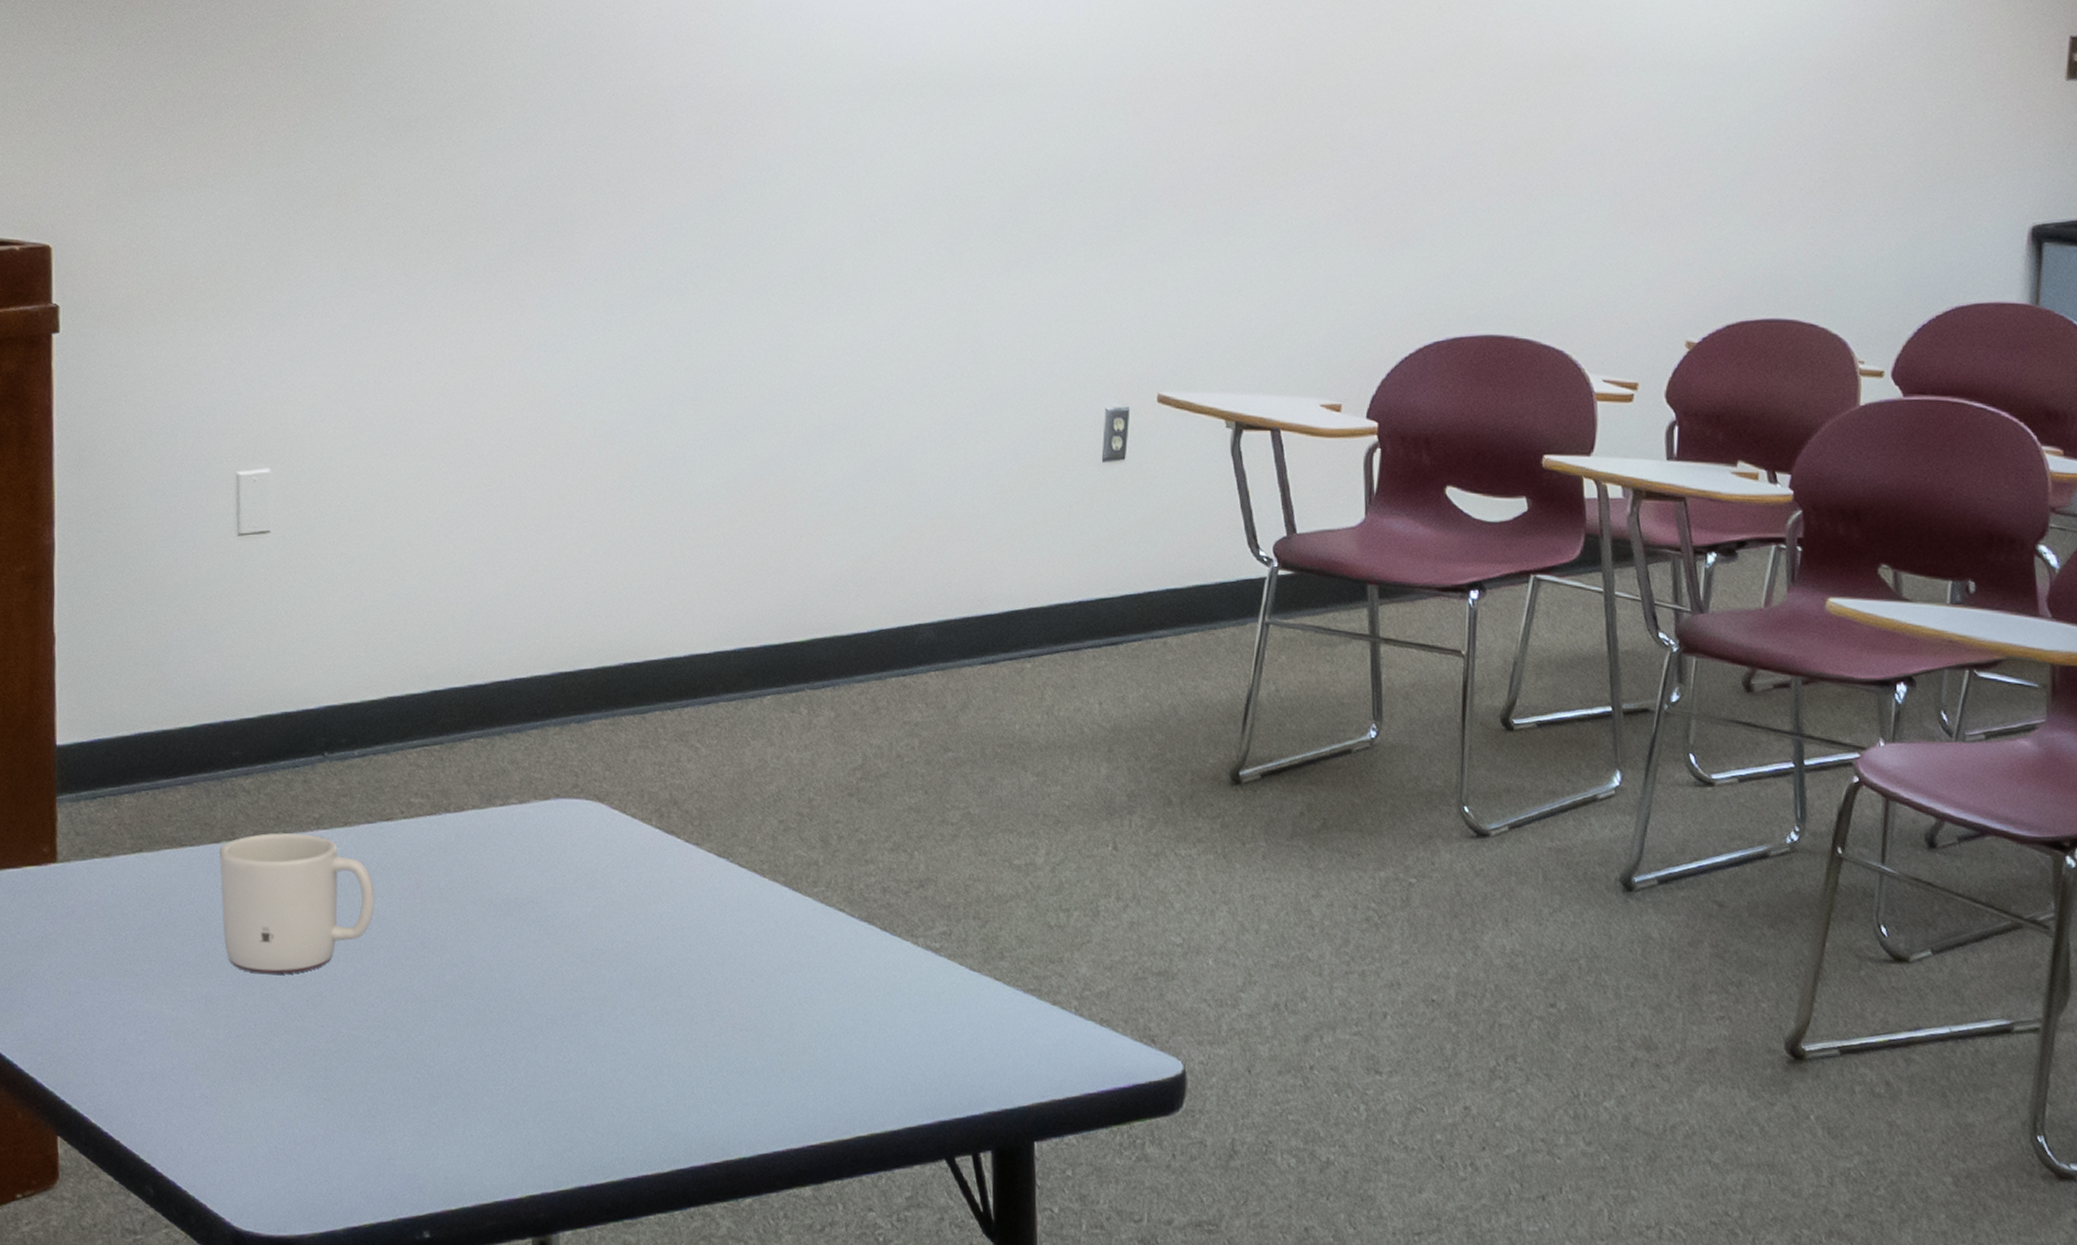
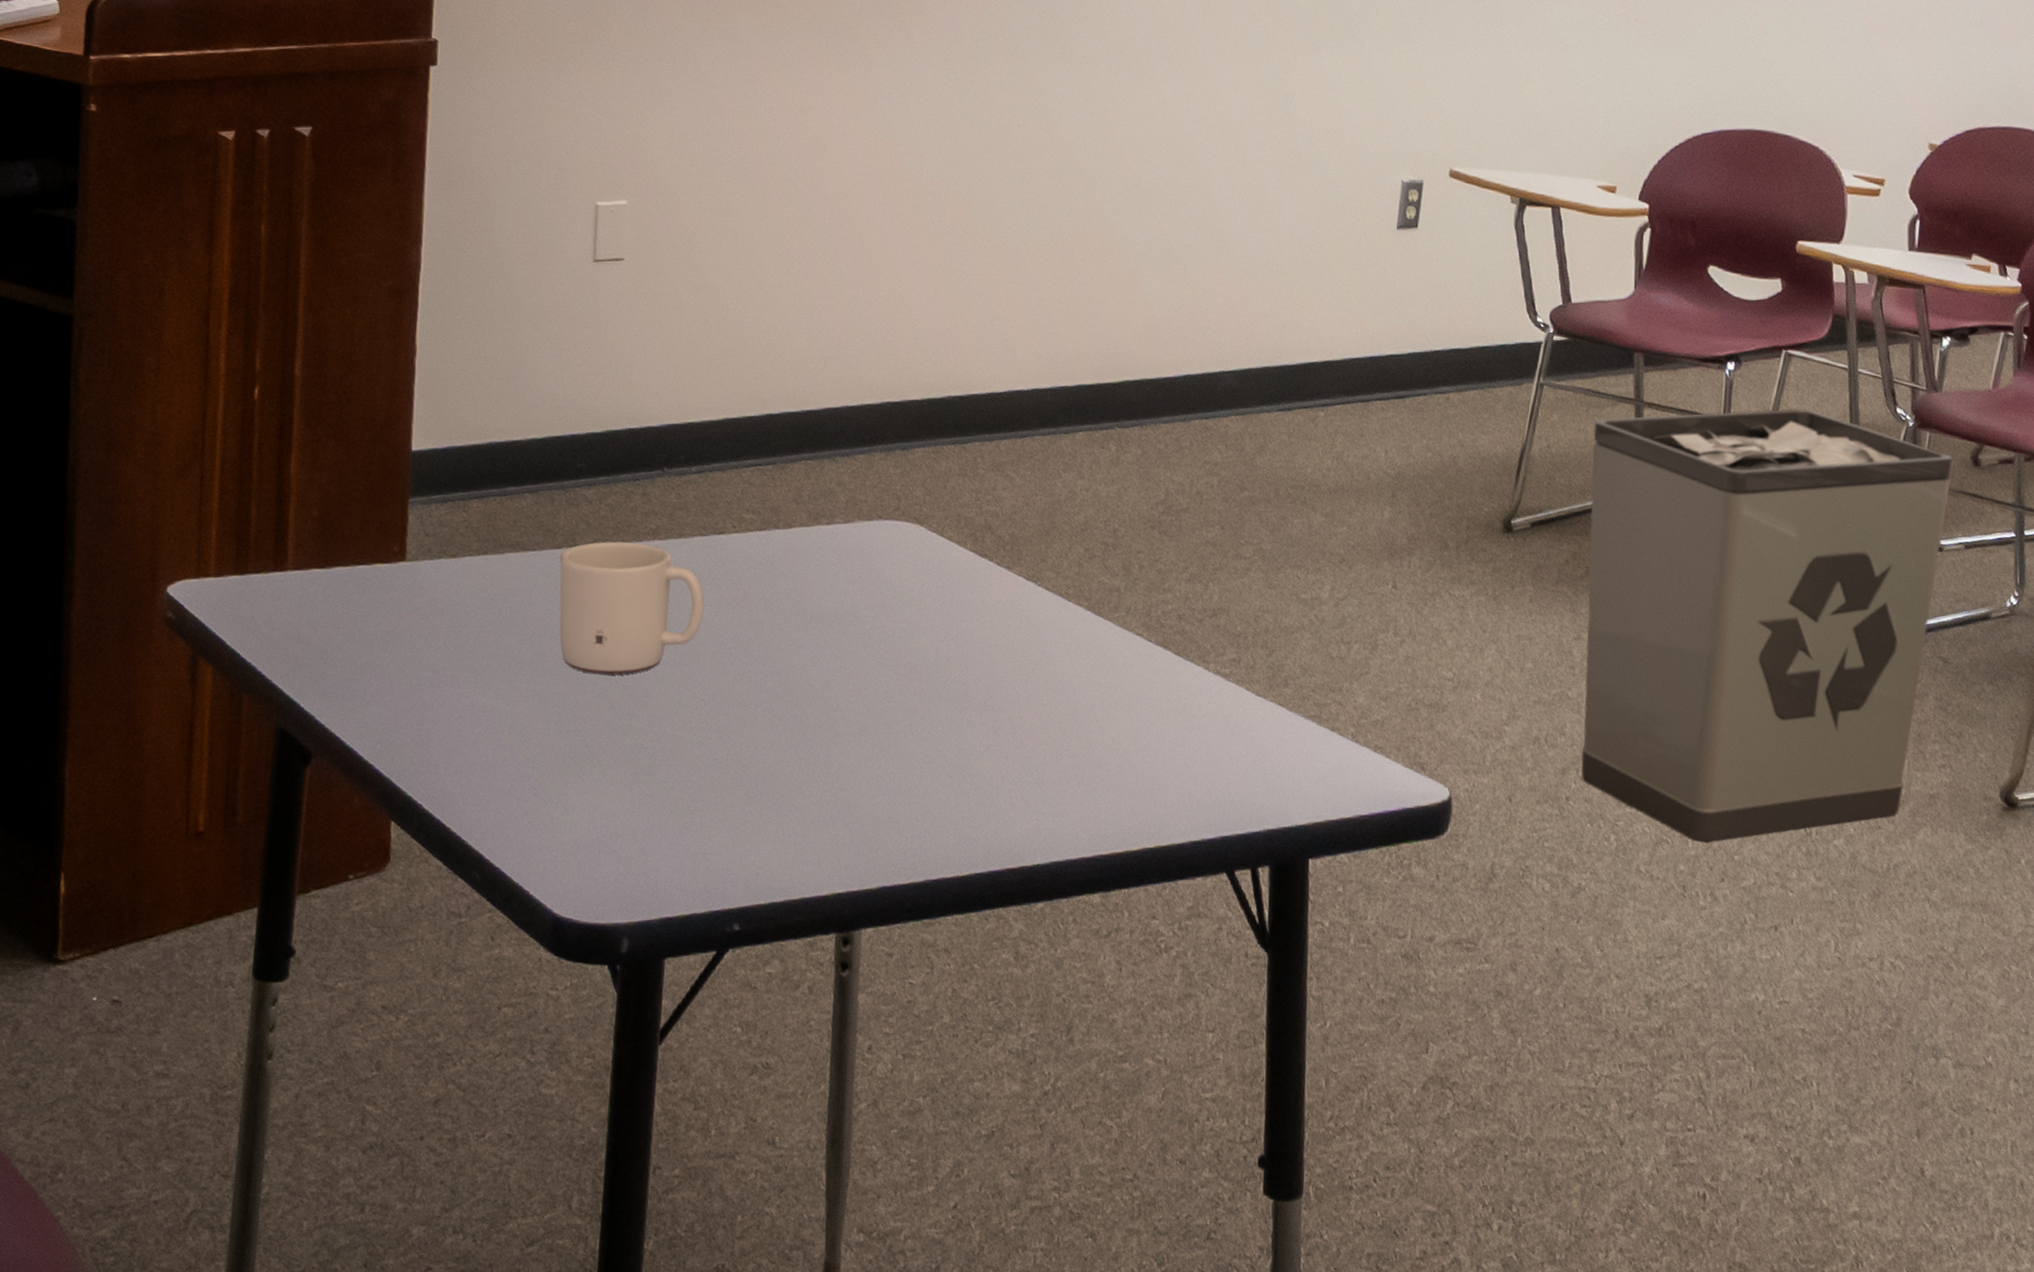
recycling bin: none [1324,637,1723,1109] -> present [1580,408,1954,843]

